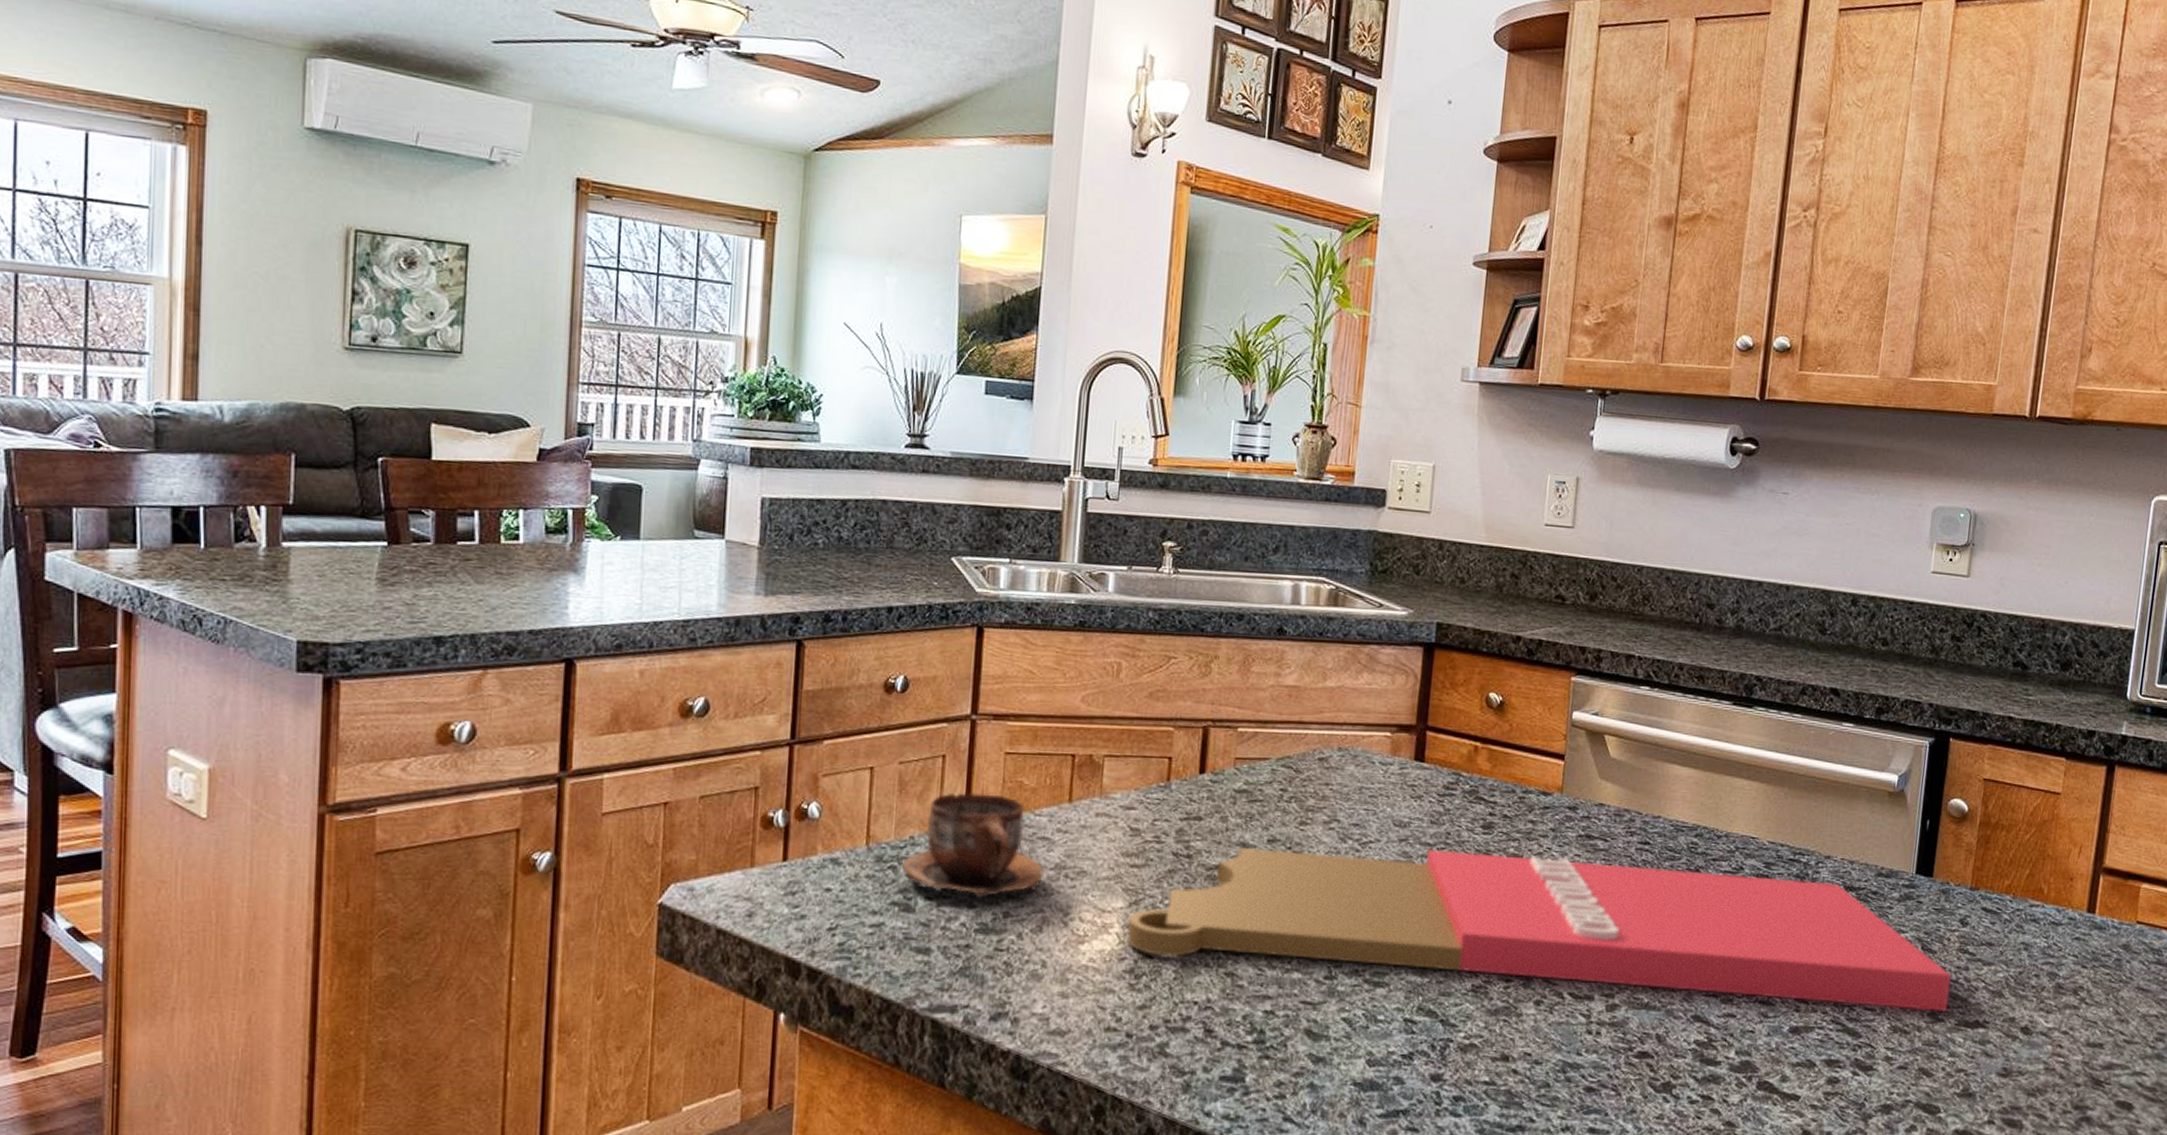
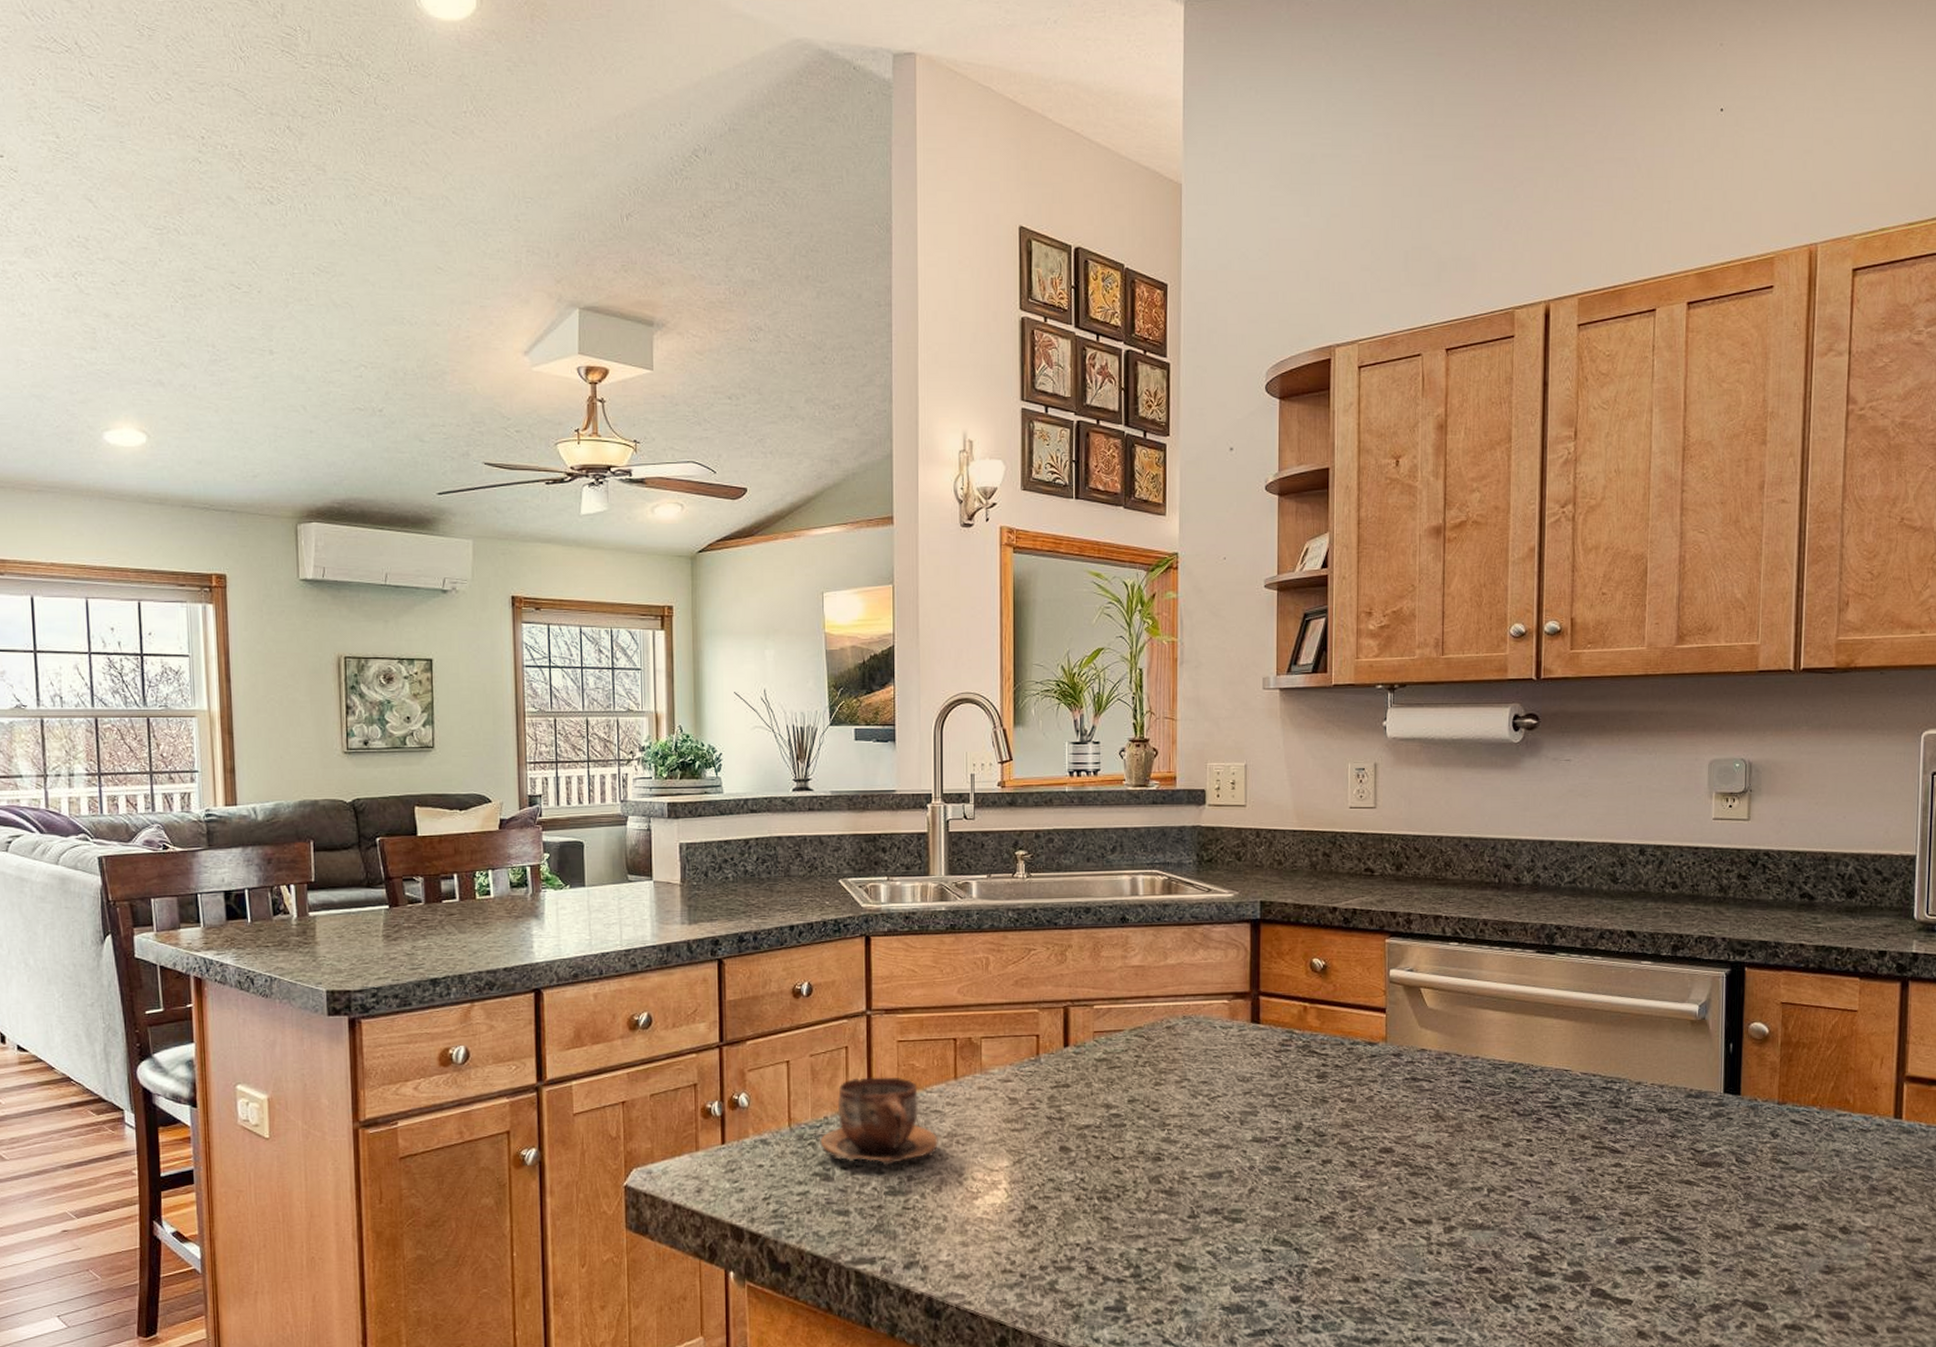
cutting board: present [1127,847,1952,1013] -> none [1015,1098,1767,1218]

